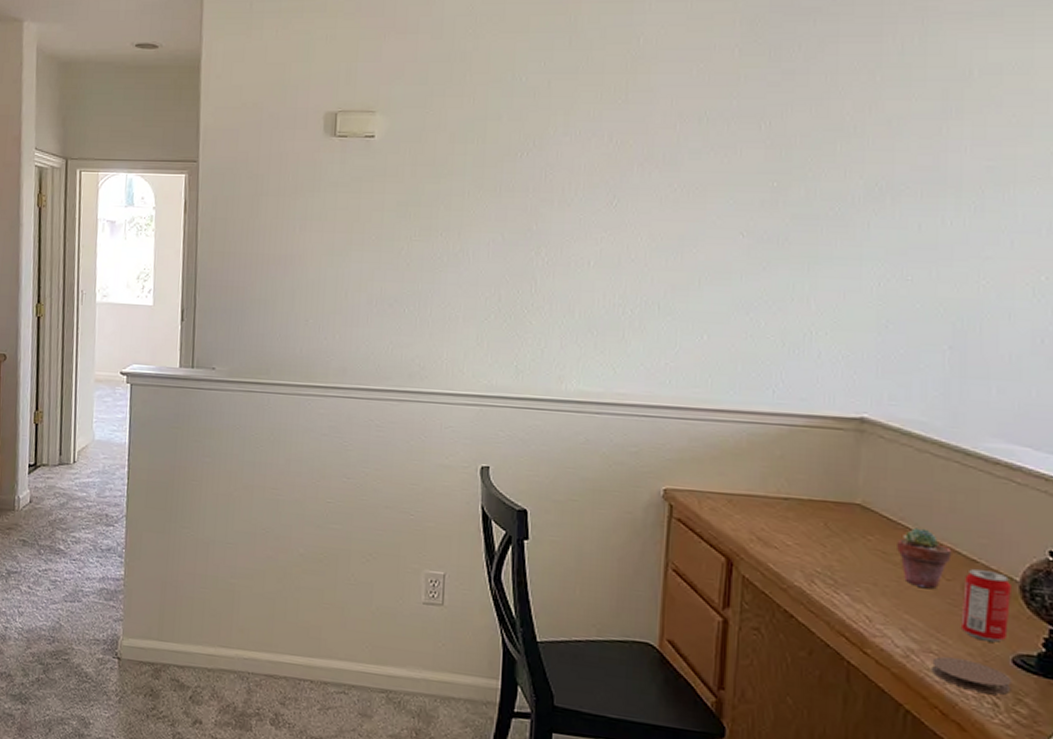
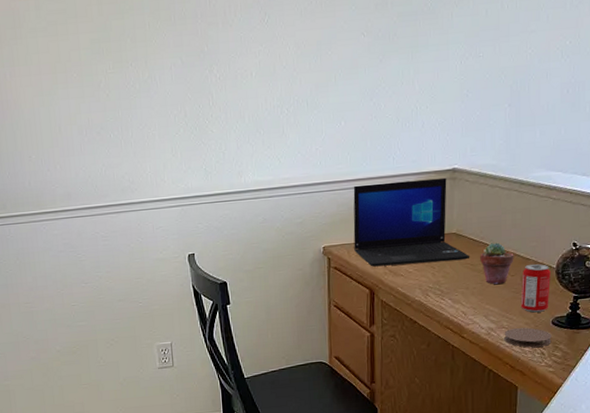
laptop: none [708,417,882,544] -> present [353,177,470,267]

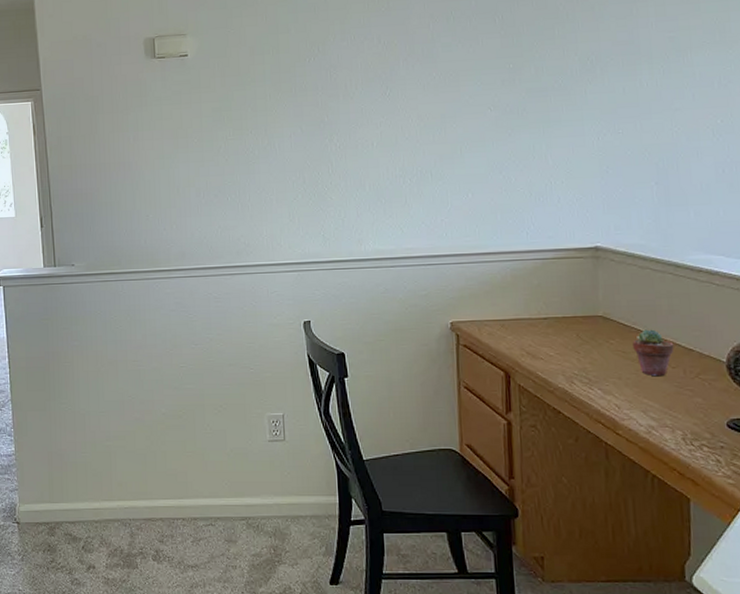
laptop: present [353,177,470,267] -> none [483,256,621,347]
coaster: present [504,327,552,348] -> none [668,429,729,454]
beverage can: present [520,263,550,313] -> none [685,355,722,412]

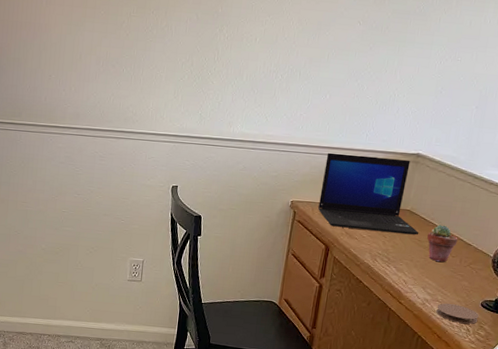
laptop: none [483,256,621,347] -> present [318,152,419,235]
coaster: none [668,429,729,454] -> present [436,303,479,325]

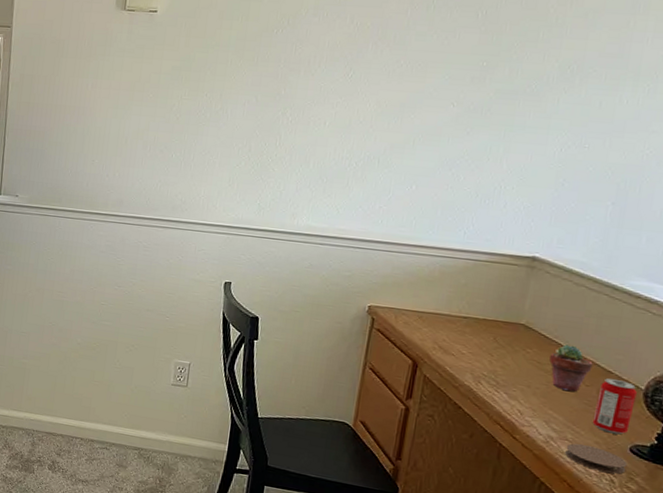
laptop: present [318,152,419,235] -> none [403,251,538,356]
beverage can: none [456,249,488,294] -> present [592,378,637,435]

